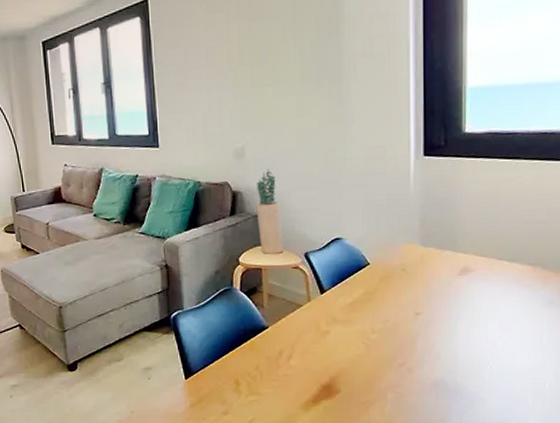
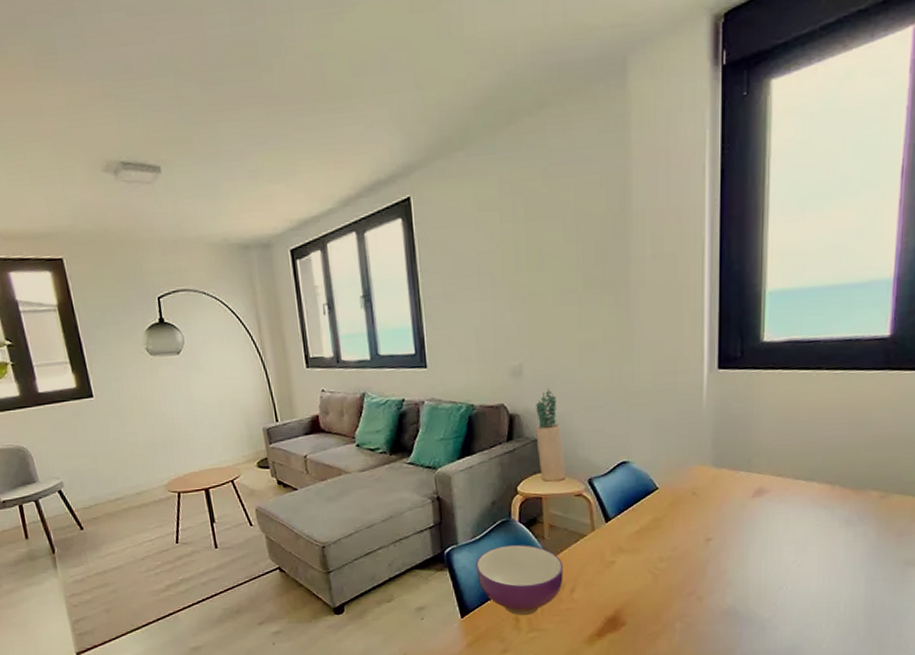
bowl: none [199,311,281,380] -> present [475,544,563,616]

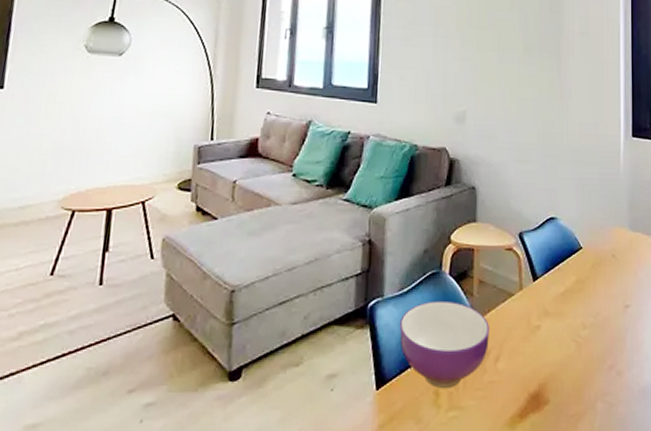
vase: present [535,388,567,482] -> none [473,137,499,232]

